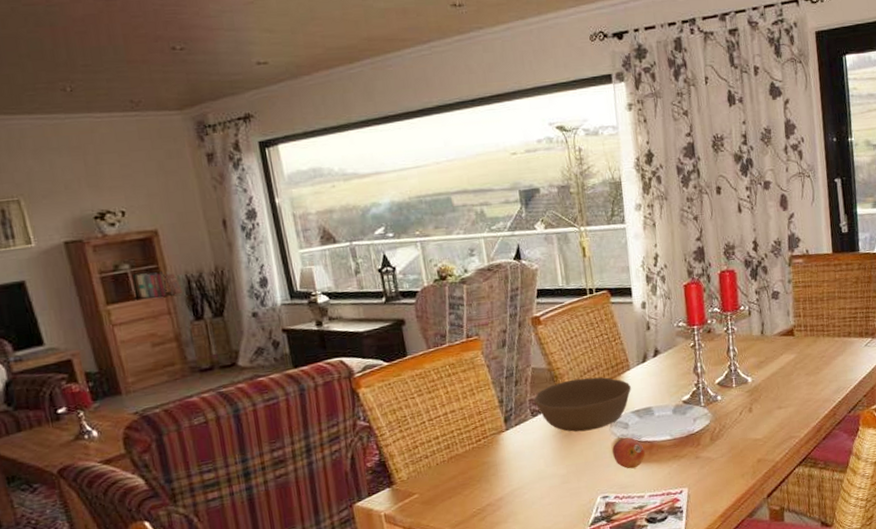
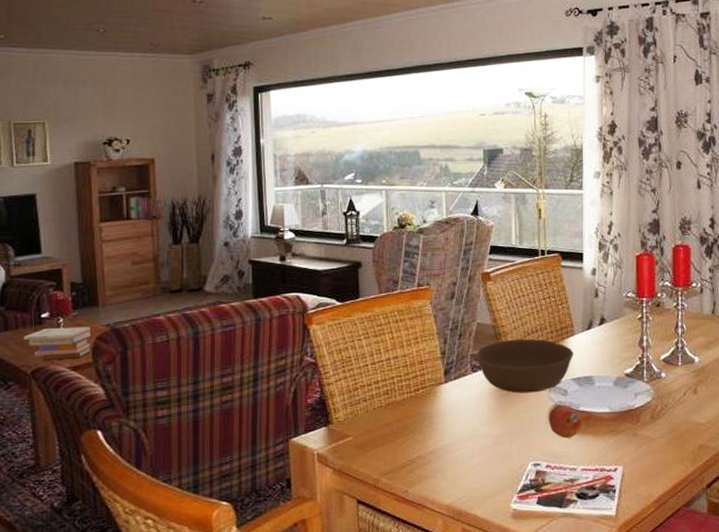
books: none [41,417,122,458] -> present [24,326,92,361]

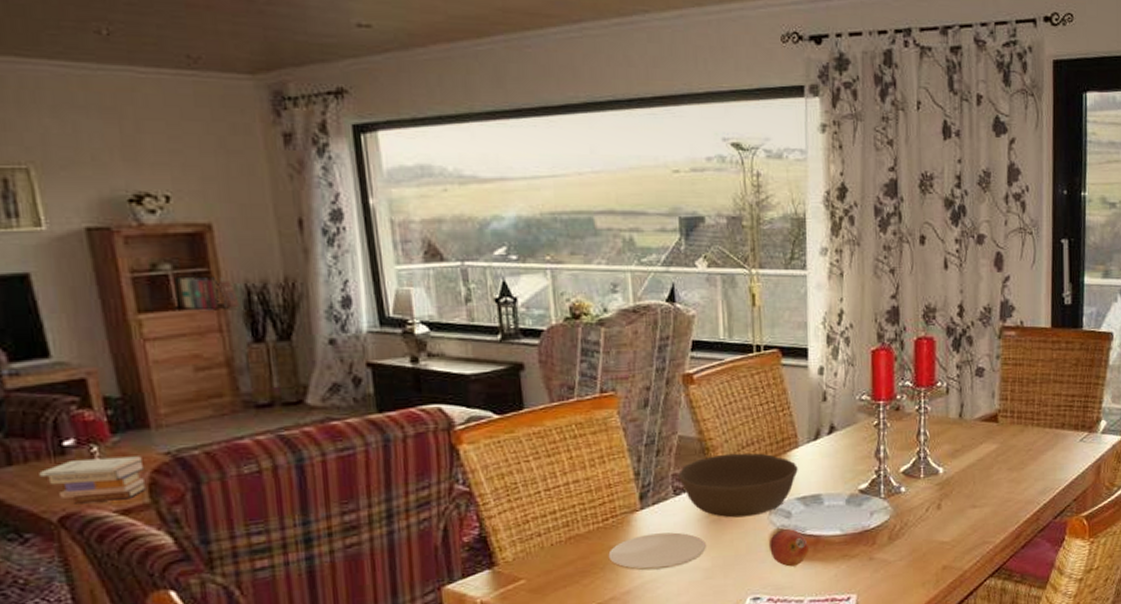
plate: none [418,403,496,435] -> present [608,532,706,571]

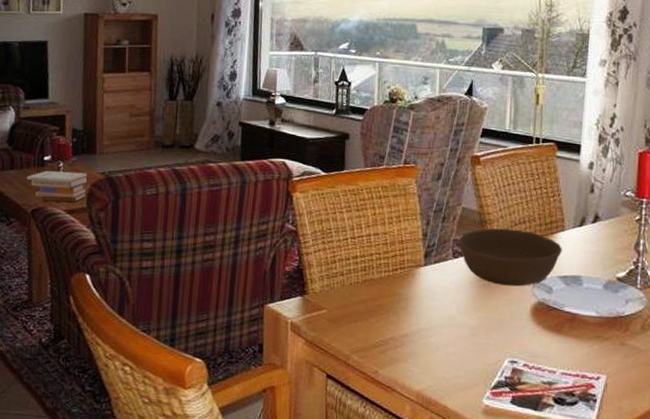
books: present [172,277,240,311] -> none [124,50,165,75]
plate: present [608,532,706,571] -> none [393,288,475,321]
fruit: present [770,529,808,567] -> none [530,303,565,339]

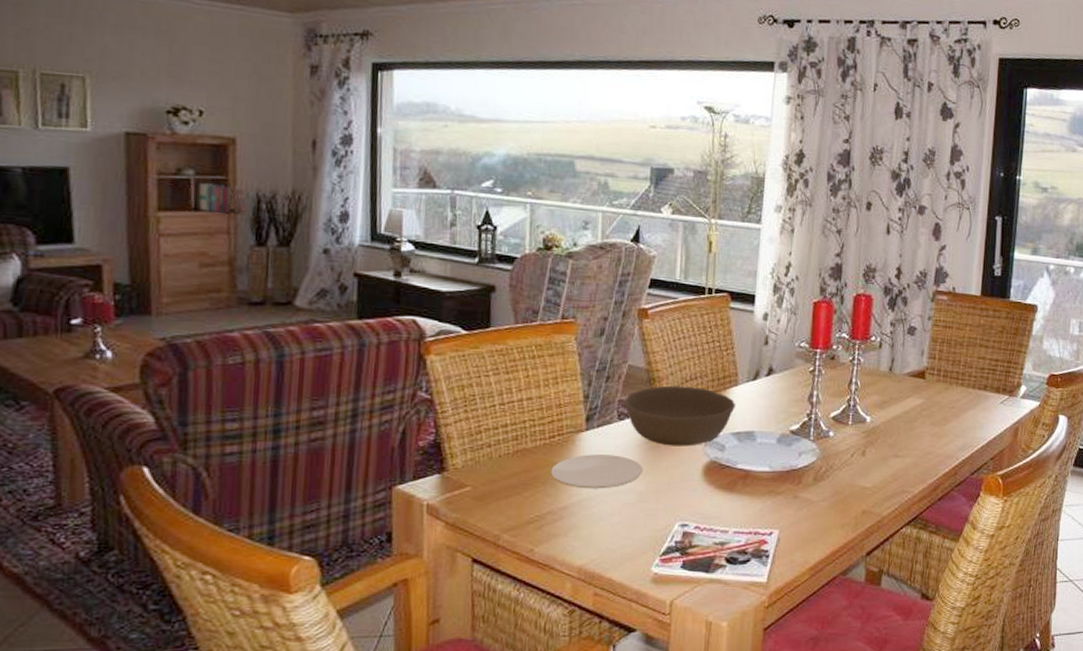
books: present [27,170,88,203] -> none [45,337,141,378]
books: none [124,50,165,75] -> present [189,182,249,214]
plate: none [393,288,475,321] -> present [551,454,643,489]

